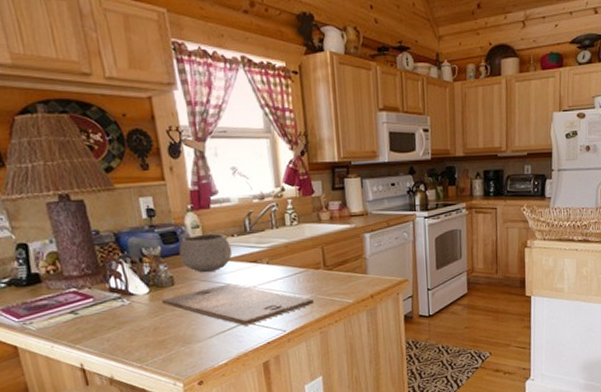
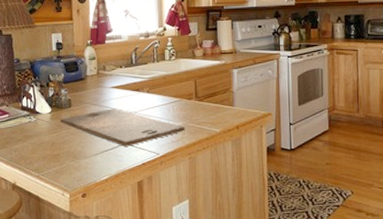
bowl: present [178,233,233,273] -> none [77,64,120,98]

